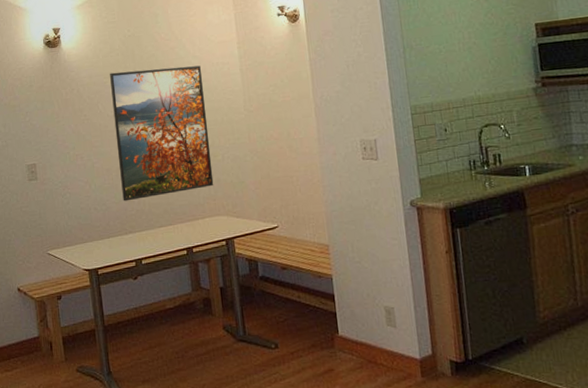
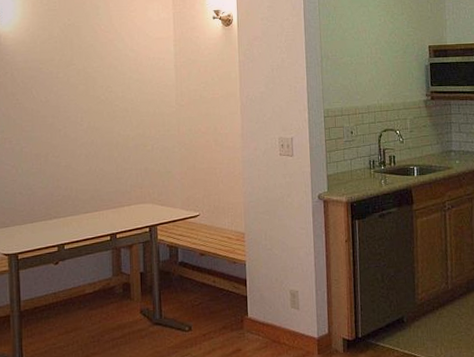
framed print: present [110,65,214,202] -> none [46,58,142,187]

